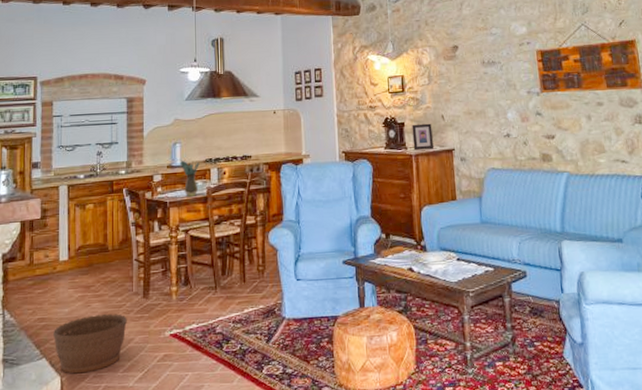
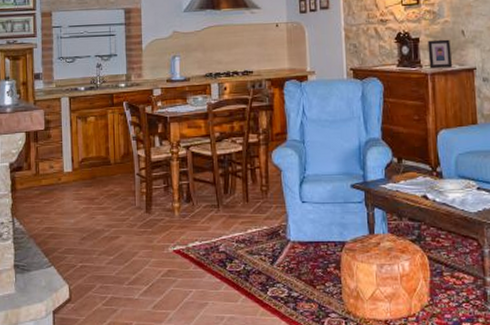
basket: present [52,314,127,374] -> none [60,227,131,283]
vase: present [180,160,200,198] -> none [180,74,200,113]

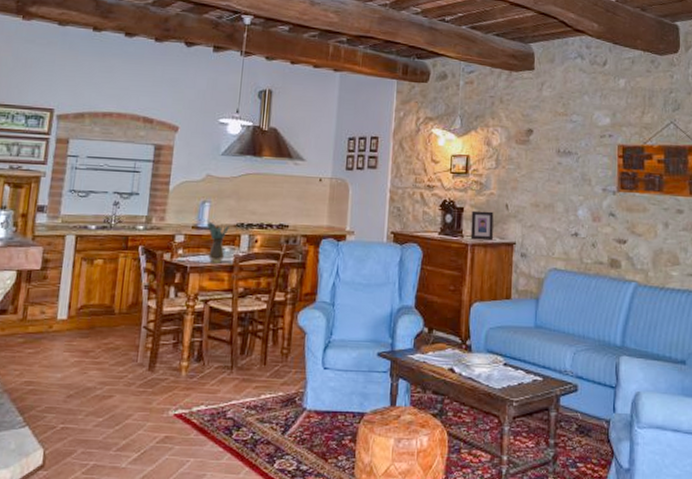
vase: none [180,74,200,113] -> present [207,221,229,265]

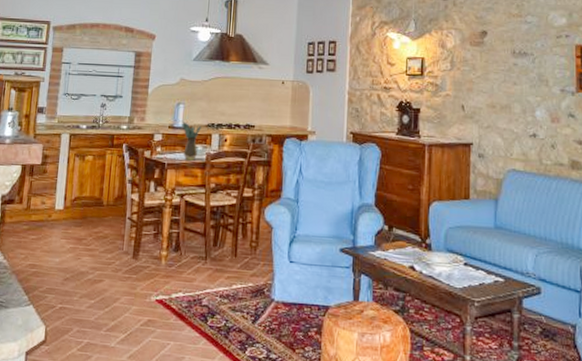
picture frame: present [470,210,494,241] -> none [427,111,450,141]

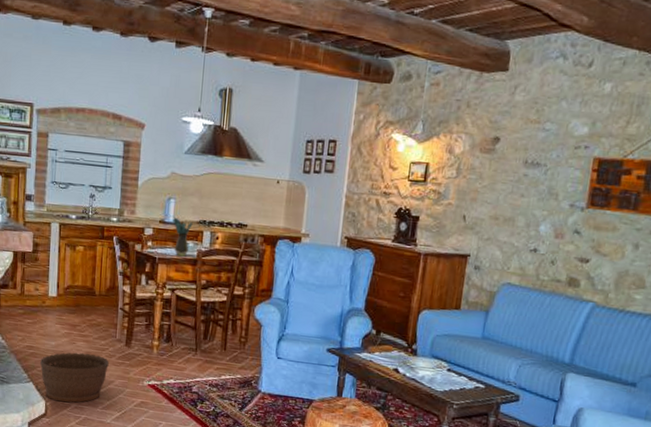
basket: none [41,269,115,327] -> present [39,352,109,403]

